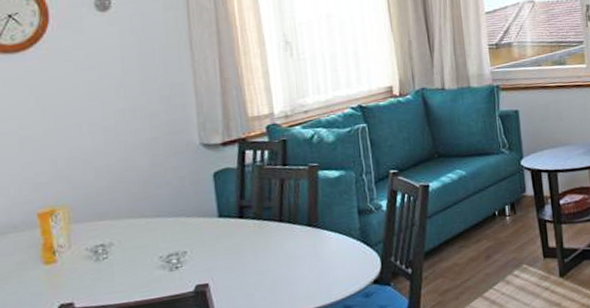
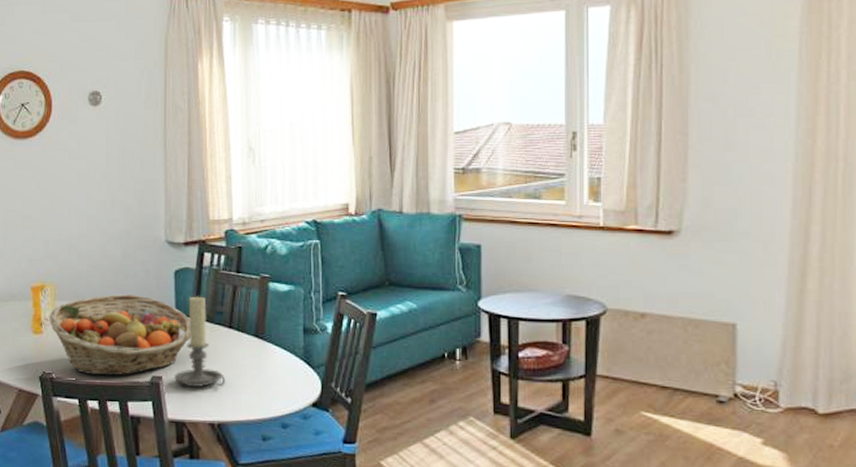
fruit basket: none [63,203,237,297] -> present [49,294,190,376]
candle holder: none [222,194,280,289] -> present [174,296,225,387]

